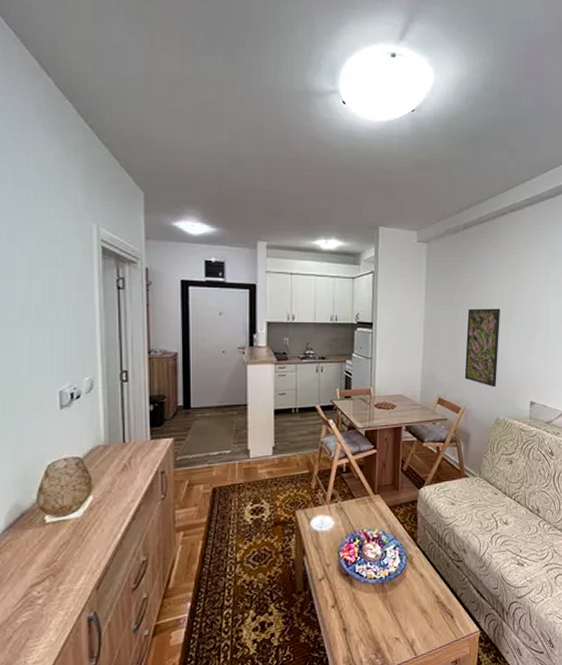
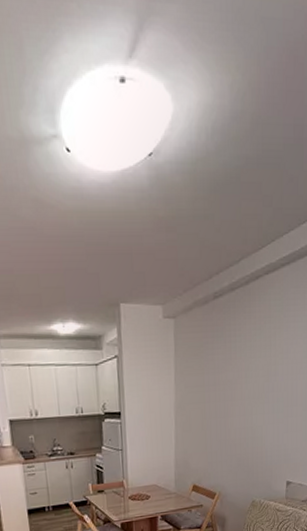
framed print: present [464,308,500,388] -> none [219,386,255,470]

